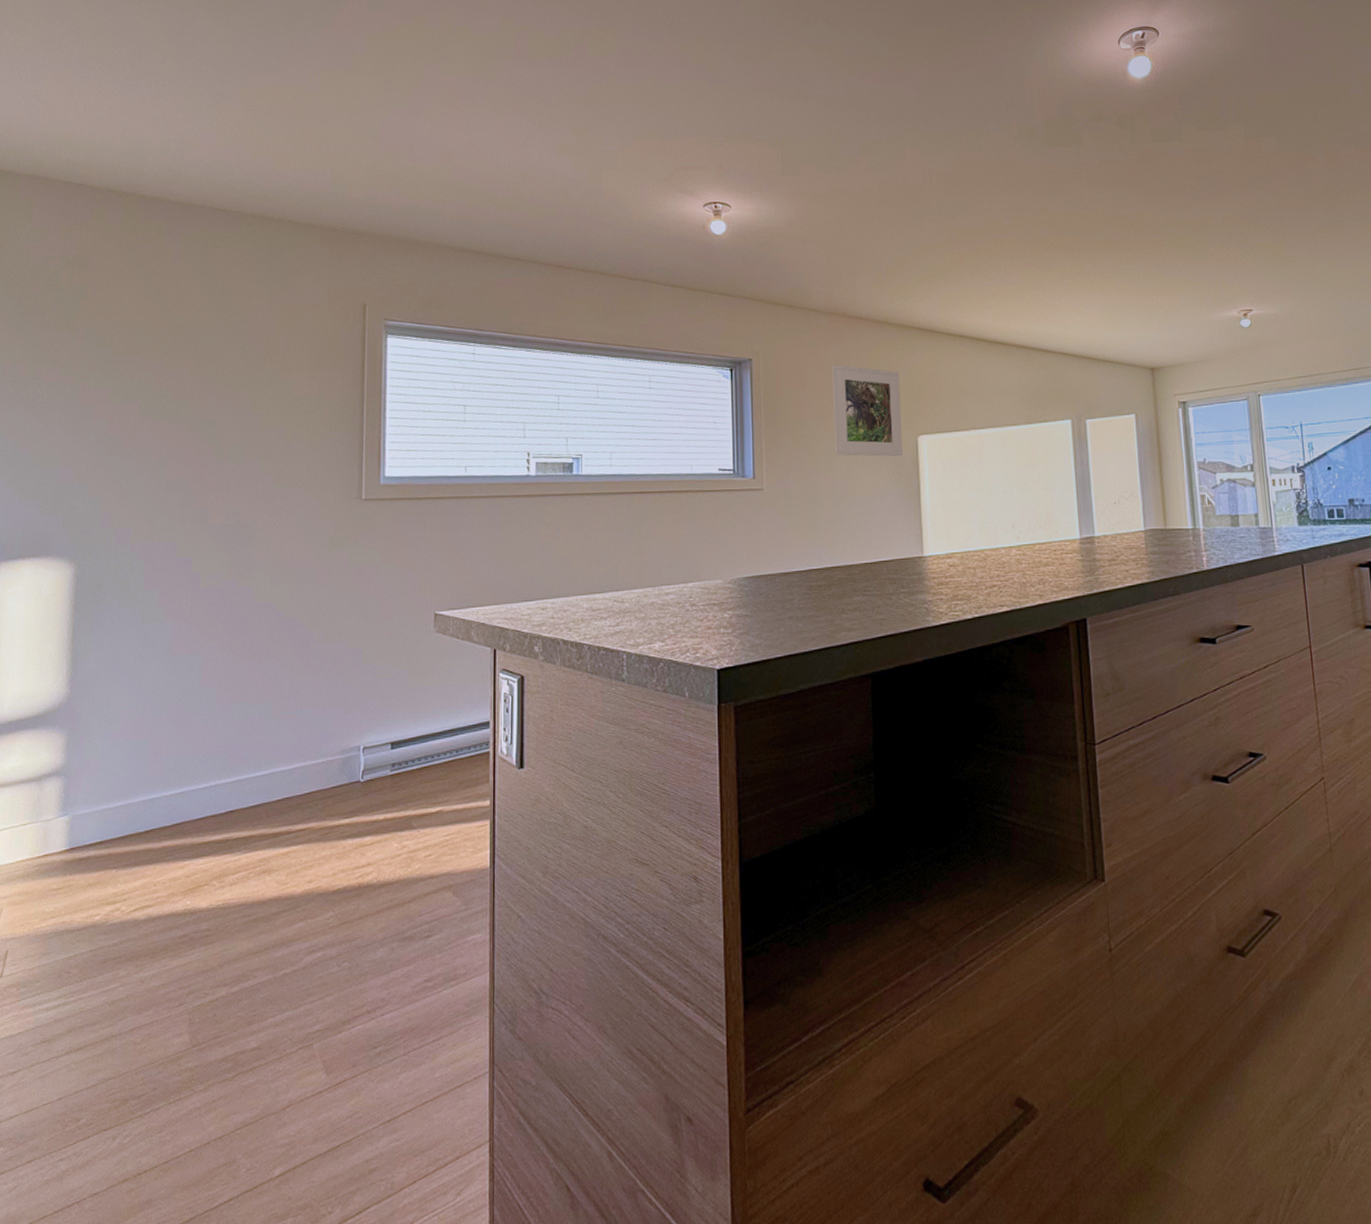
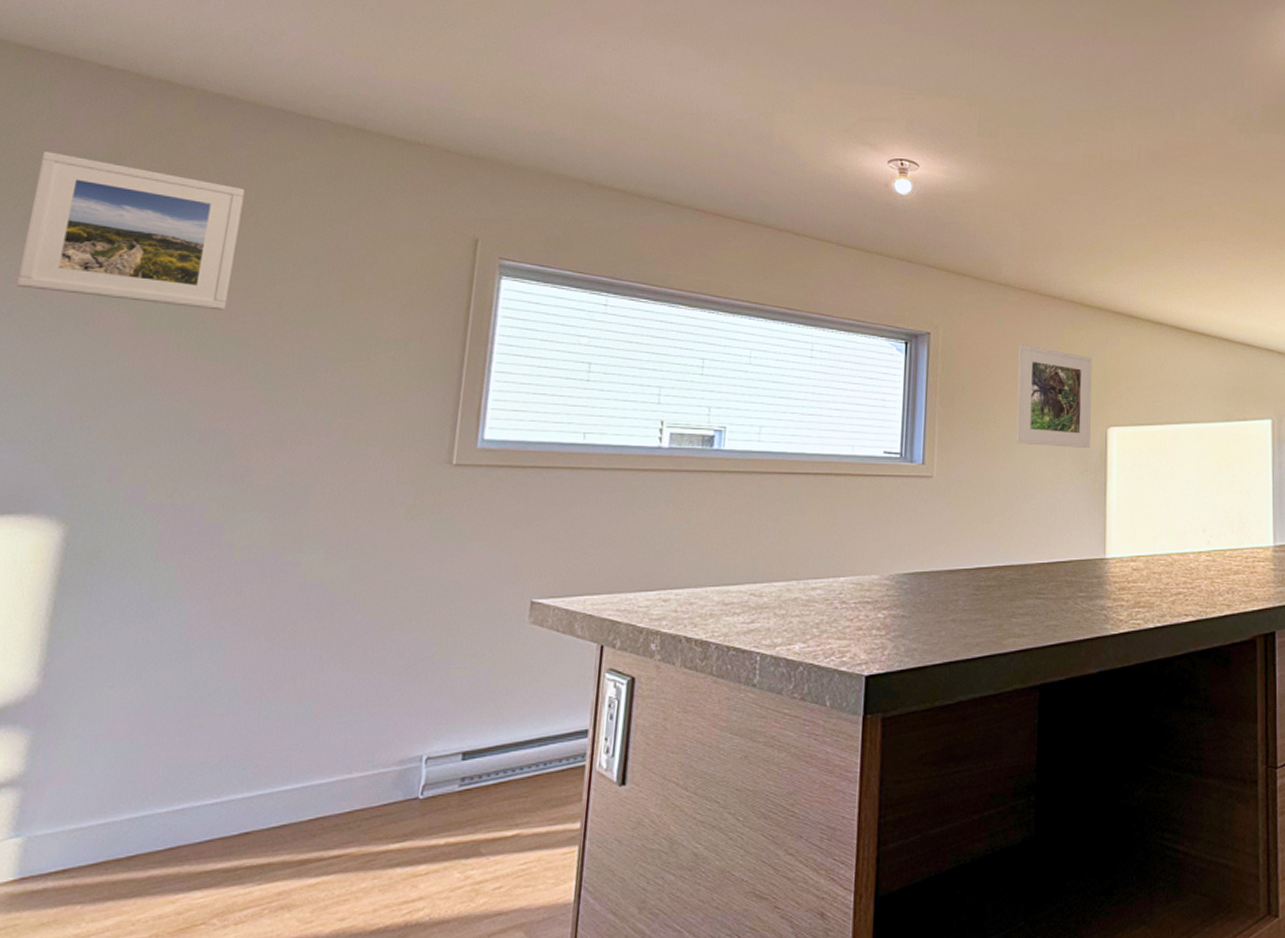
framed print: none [19,257,181,380] -> present [15,150,245,311]

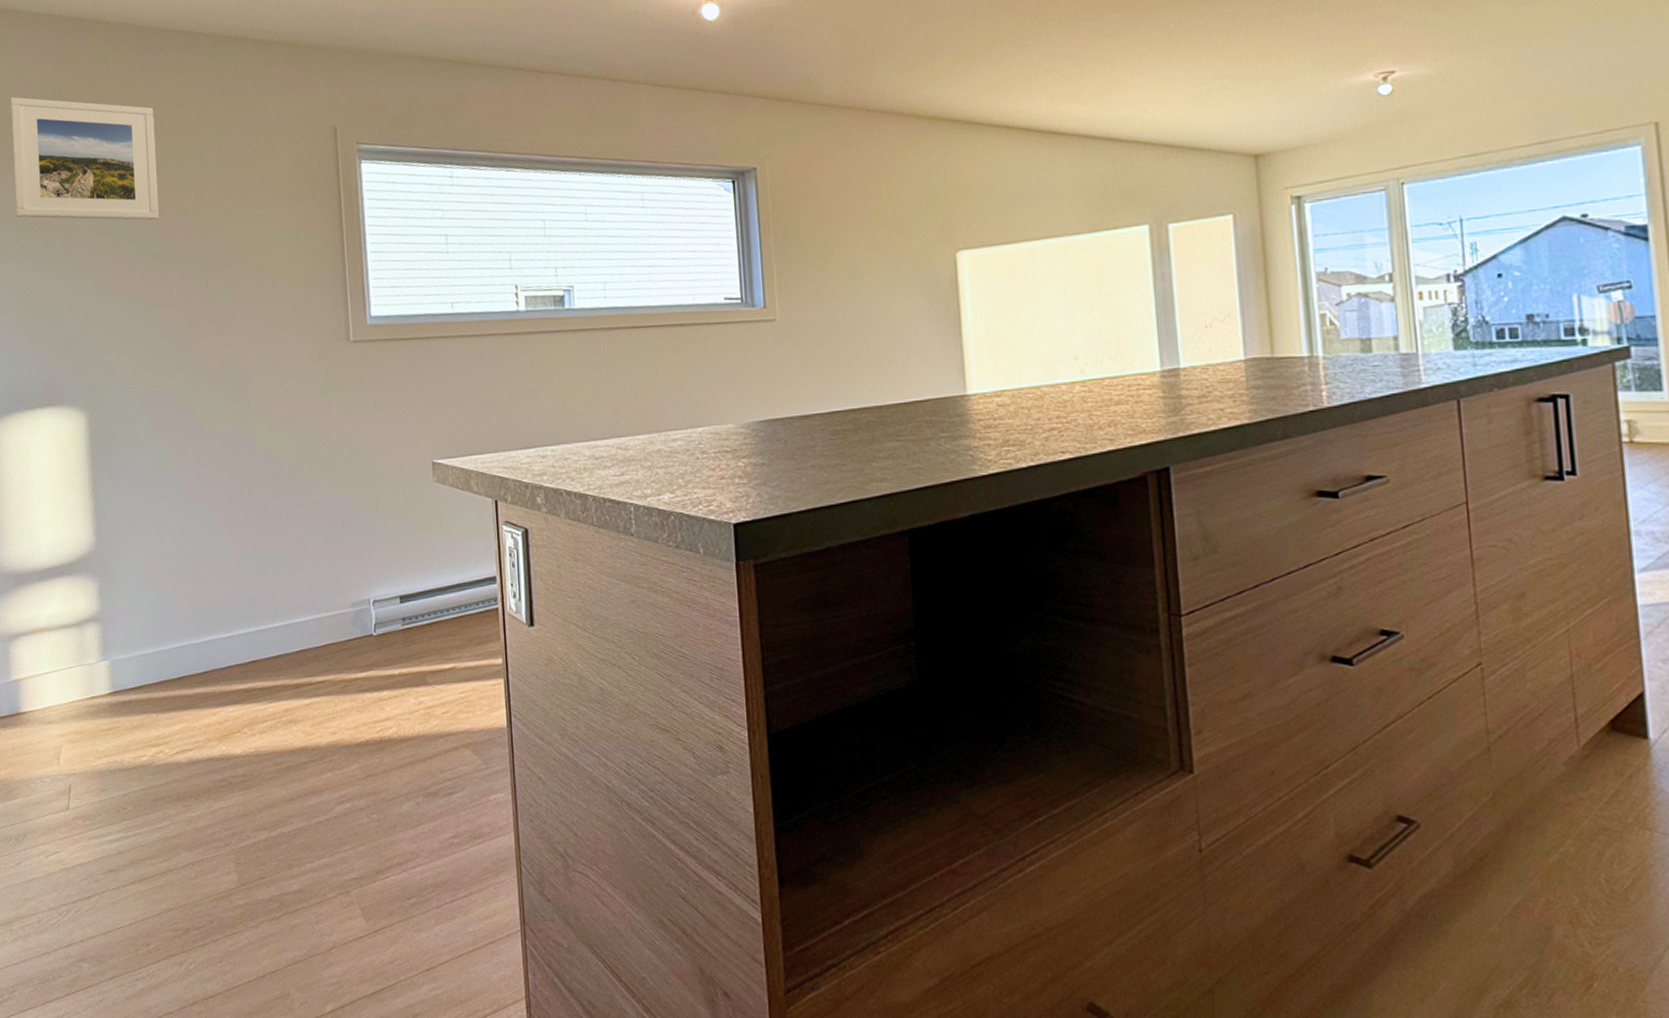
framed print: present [1016,345,1092,449] -> none [851,169,938,279]

